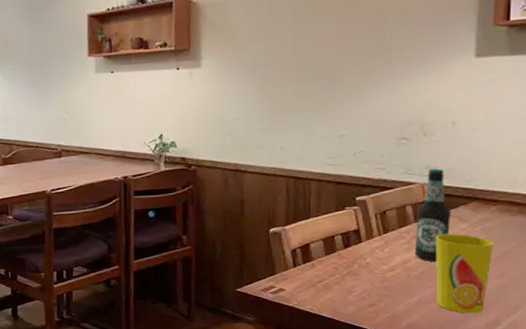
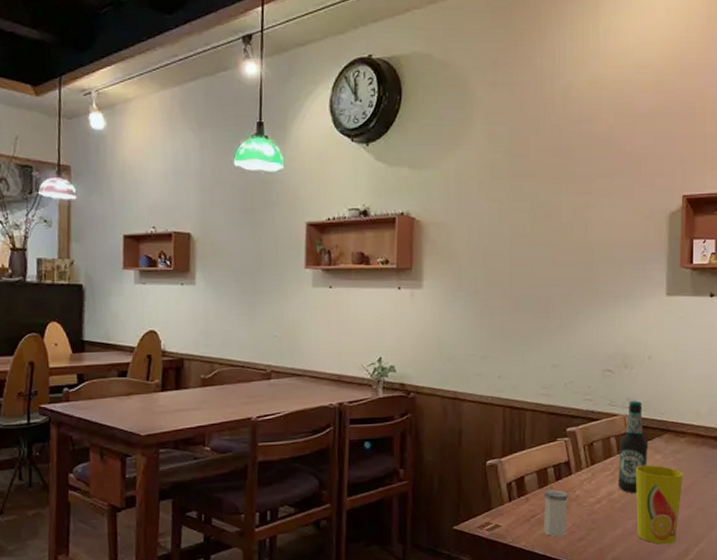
salt shaker: none [331,257,359,302] -> present [544,489,569,537]

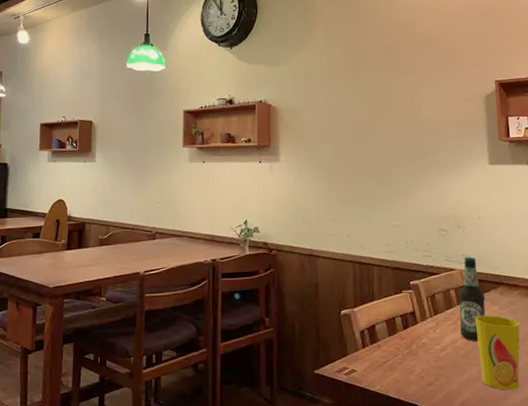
salt shaker: present [544,489,569,537] -> none [393,337,417,382]

